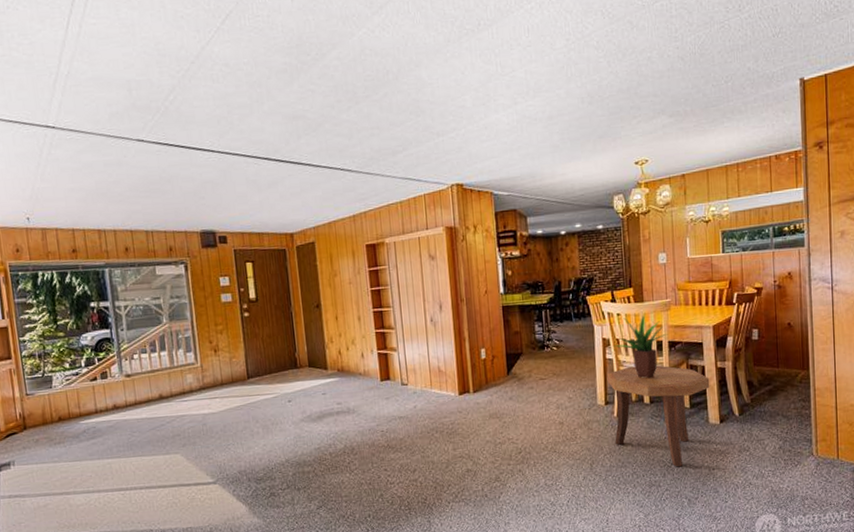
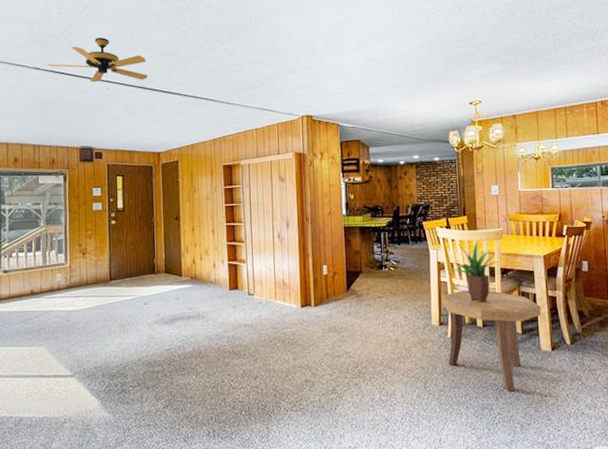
ceiling fan: none [151,100,273,163] -> present [46,38,148,90]

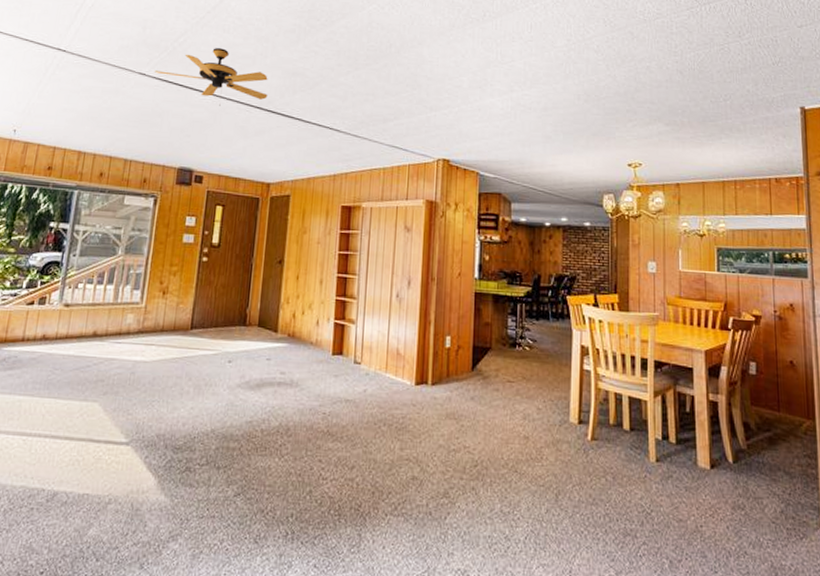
side table: present [441,290,542,392] -> none [582,383,700,517]
potted plant: present [448,242,501,303] -> none [593,326,655,401]

